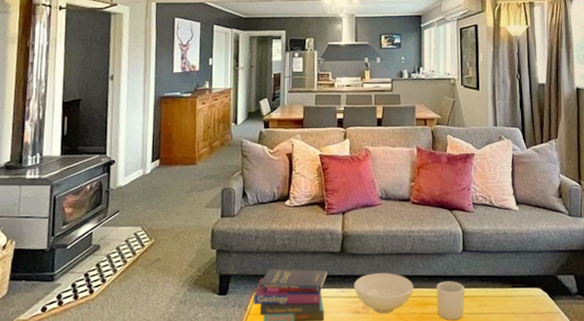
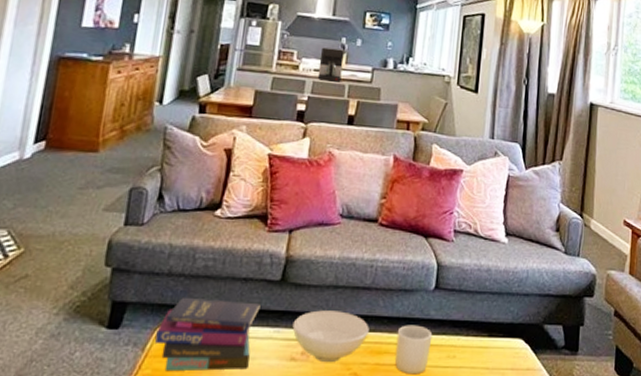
coffee maker: none [349,67,368,93] -> present [317,47,345,82]

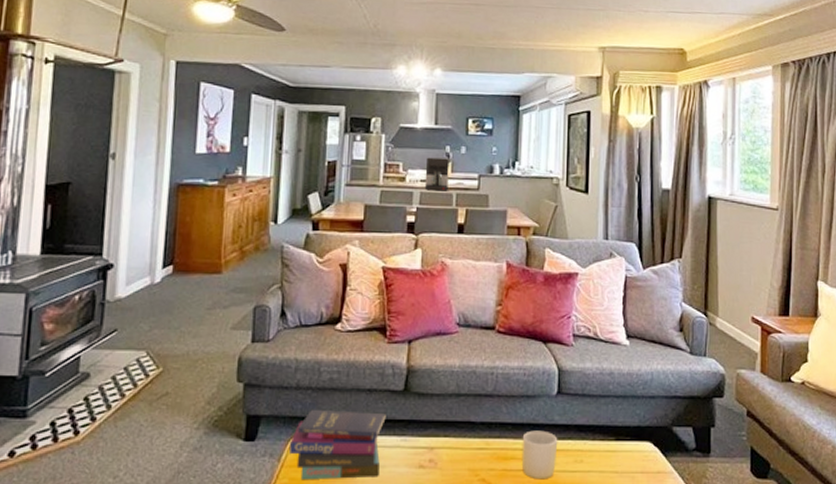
bowl: present [292,310,369,363] -> none [418,418,494,470]

